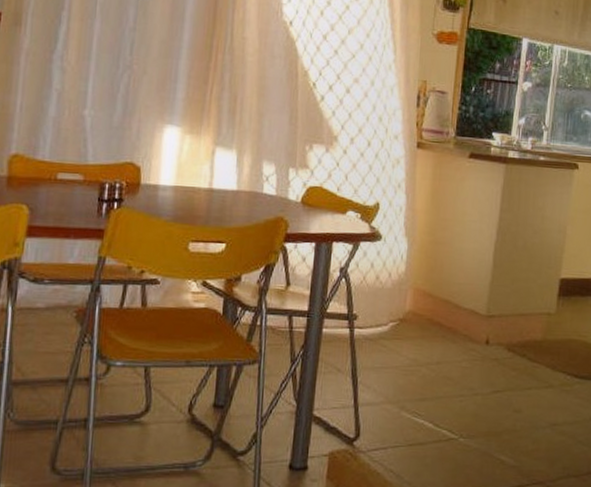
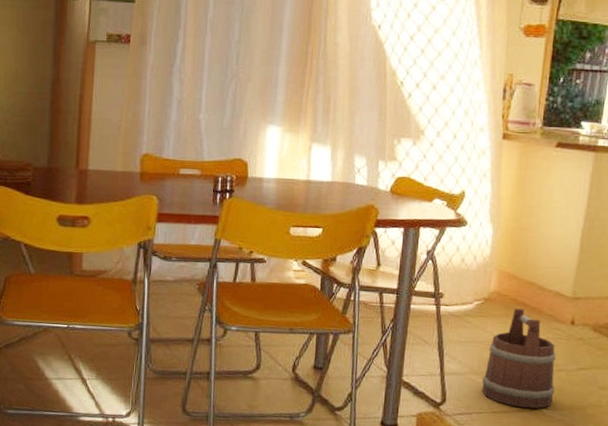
bucket: none [397,329,472,439] -> present [482,309,556,409]

